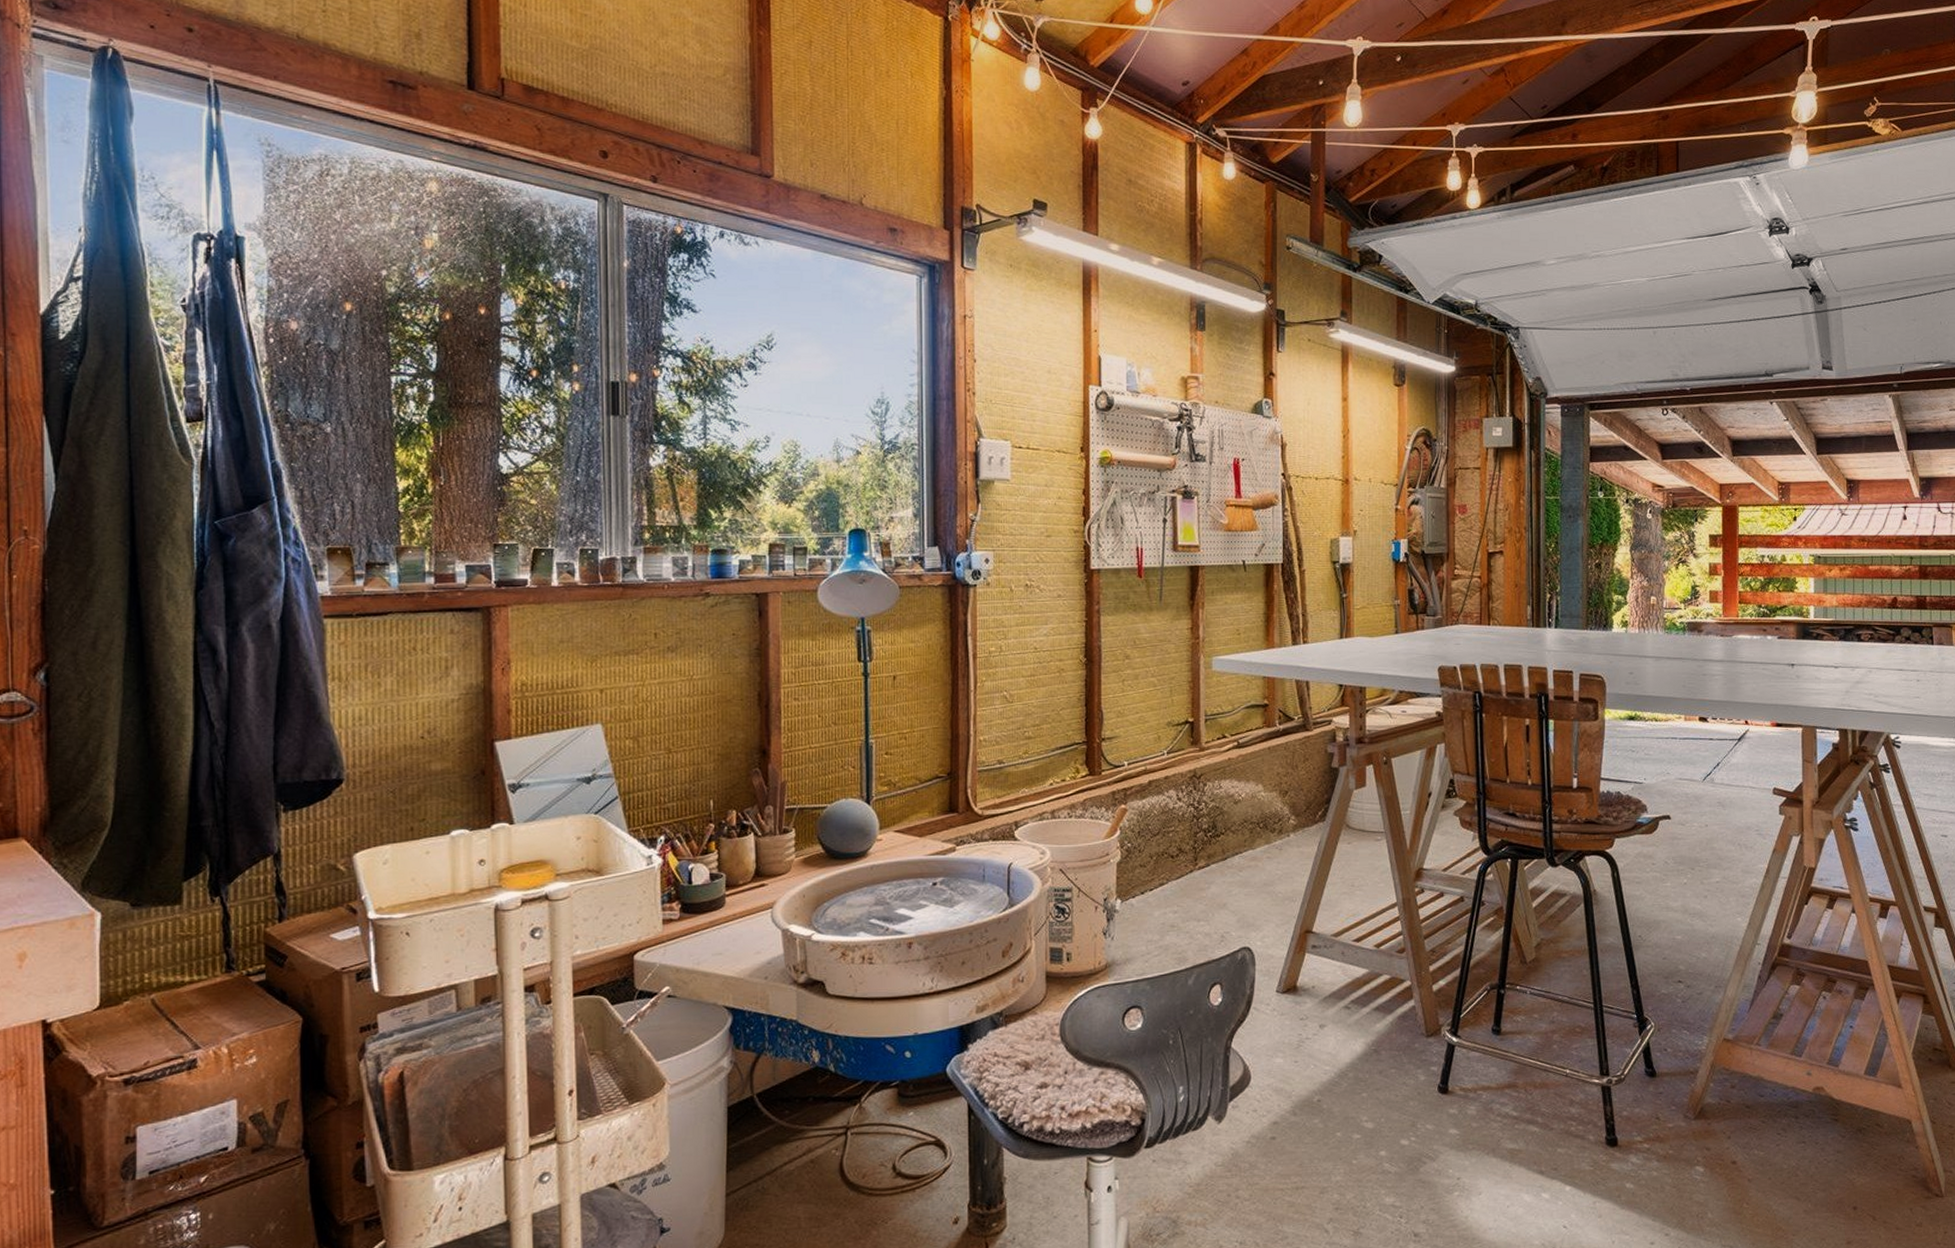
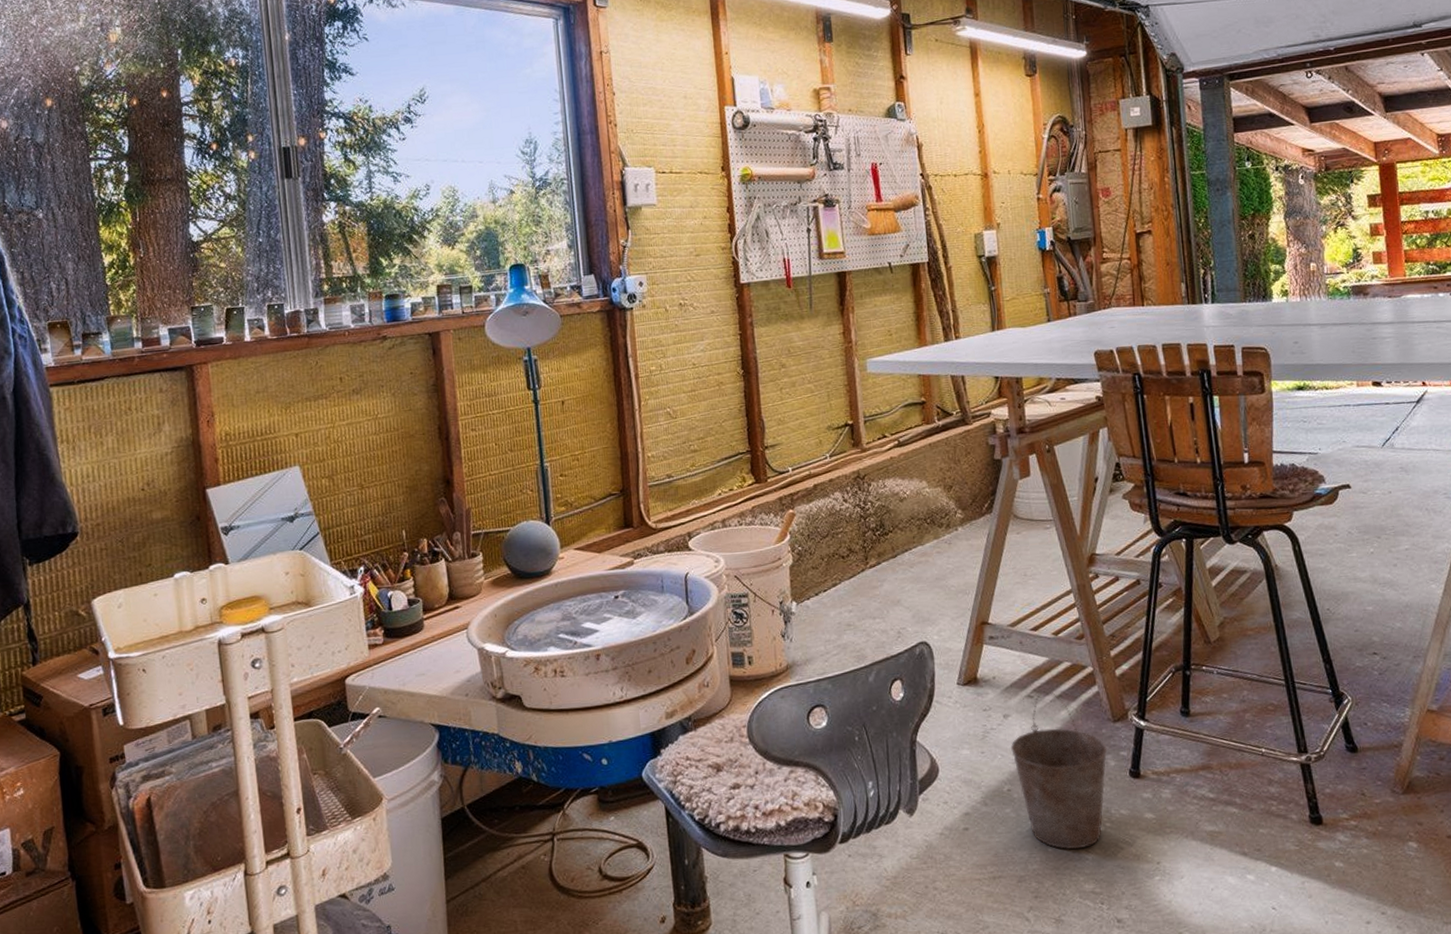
bucket: none [1324,1001,1418,1163] -> present [1011,689,1108,850]

